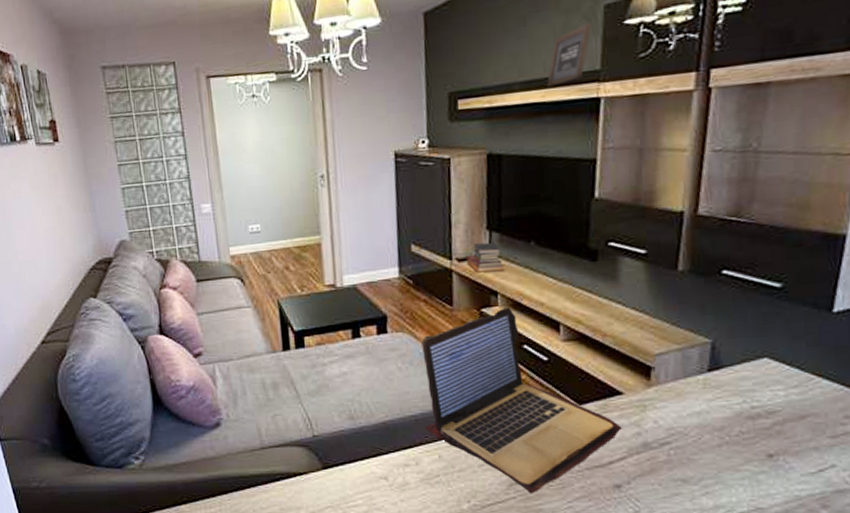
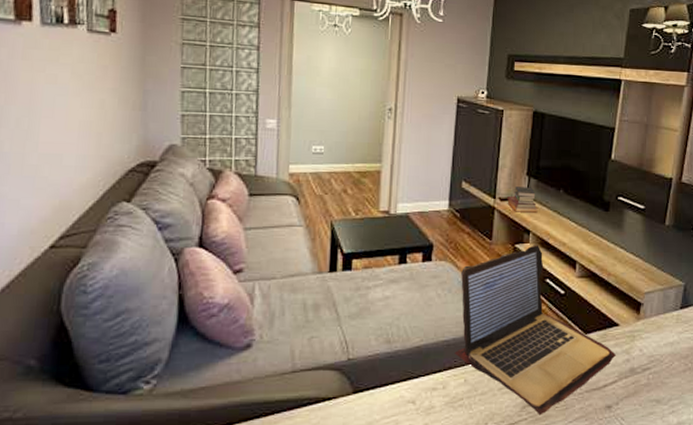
picture frame: present [546,22,592,88] -> none [583,20,620,65]

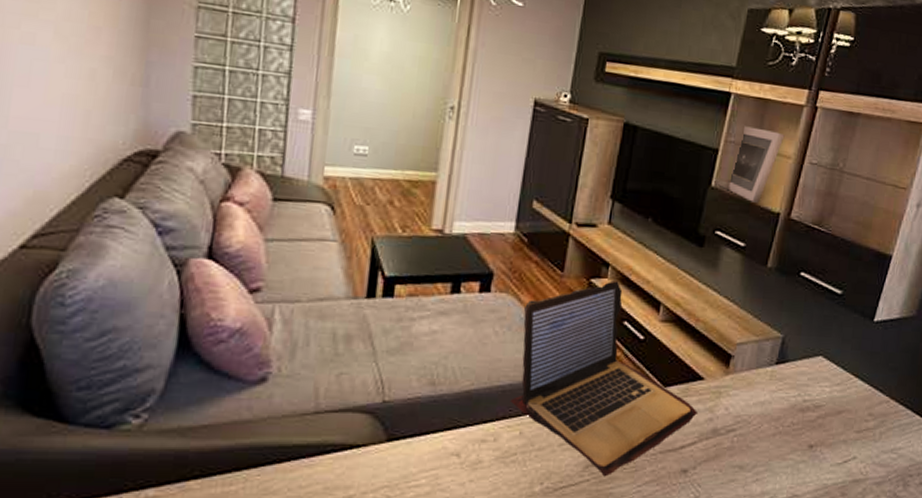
books: present [507,186,538,213] -> none [585,211,621,243]
picture frame: none [612,107,670,172] -> present [713,126,785,204]

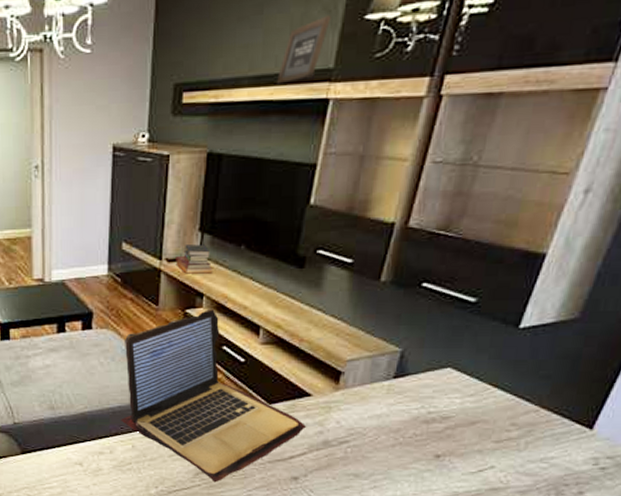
books: none [585,211,621,243] -> present [175,244,213,274]
picture frame: none [688,21,736,73] -> present [275,15,331,85]
picture frame: present [713,126,785,204] -> none [312,132,399,217]

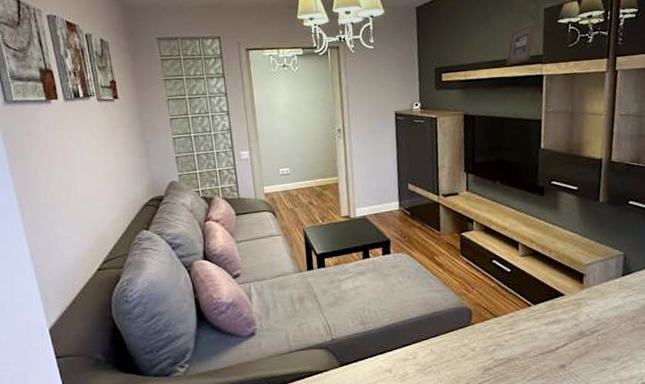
laptop: present [121,308,307,483] -> none [416,230,565,377]
books: present [175,244,213,274] -> none [449,182,478,205]

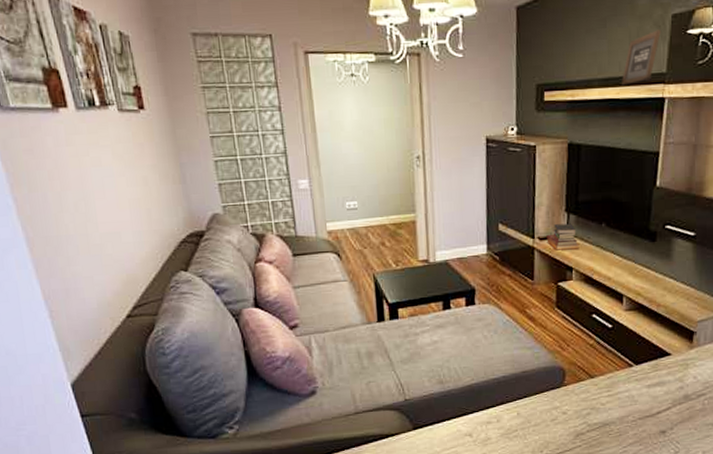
books: none [449,182,478,205] -> present [546,223,580,251]

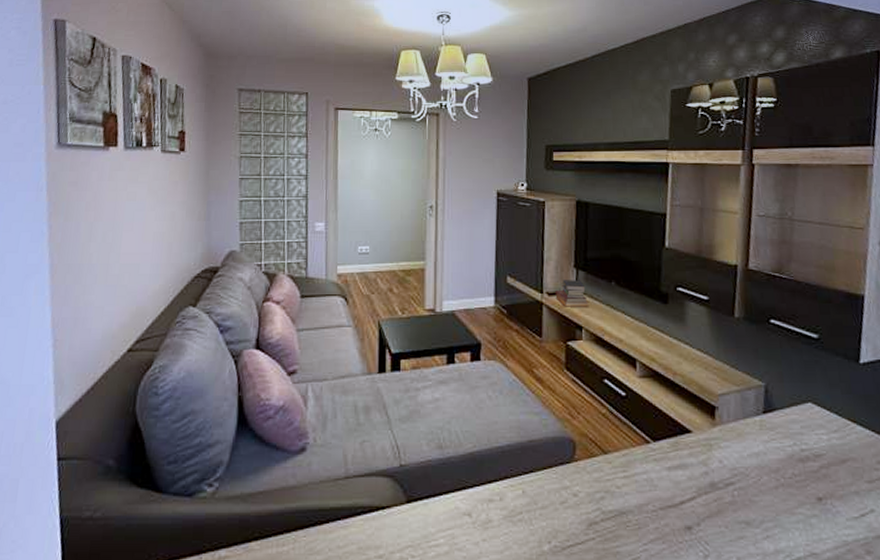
picture frame: present [621,29,661,86] -> none [626,102,662,150]

